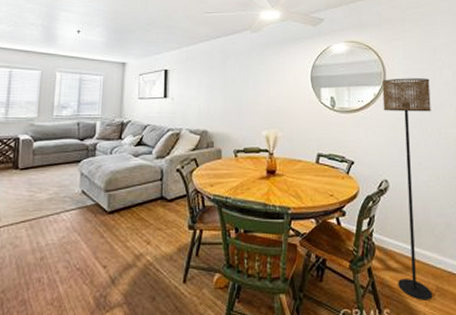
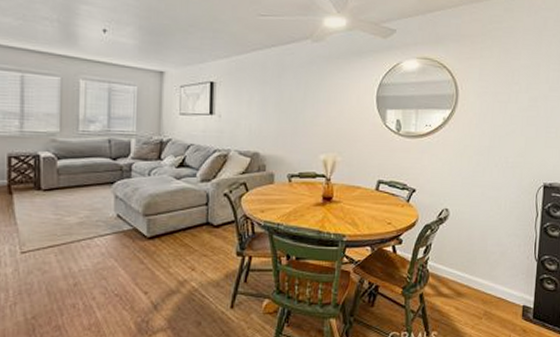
floor lamp: present [382,78,433,300] -> none [448,101,504,324]

